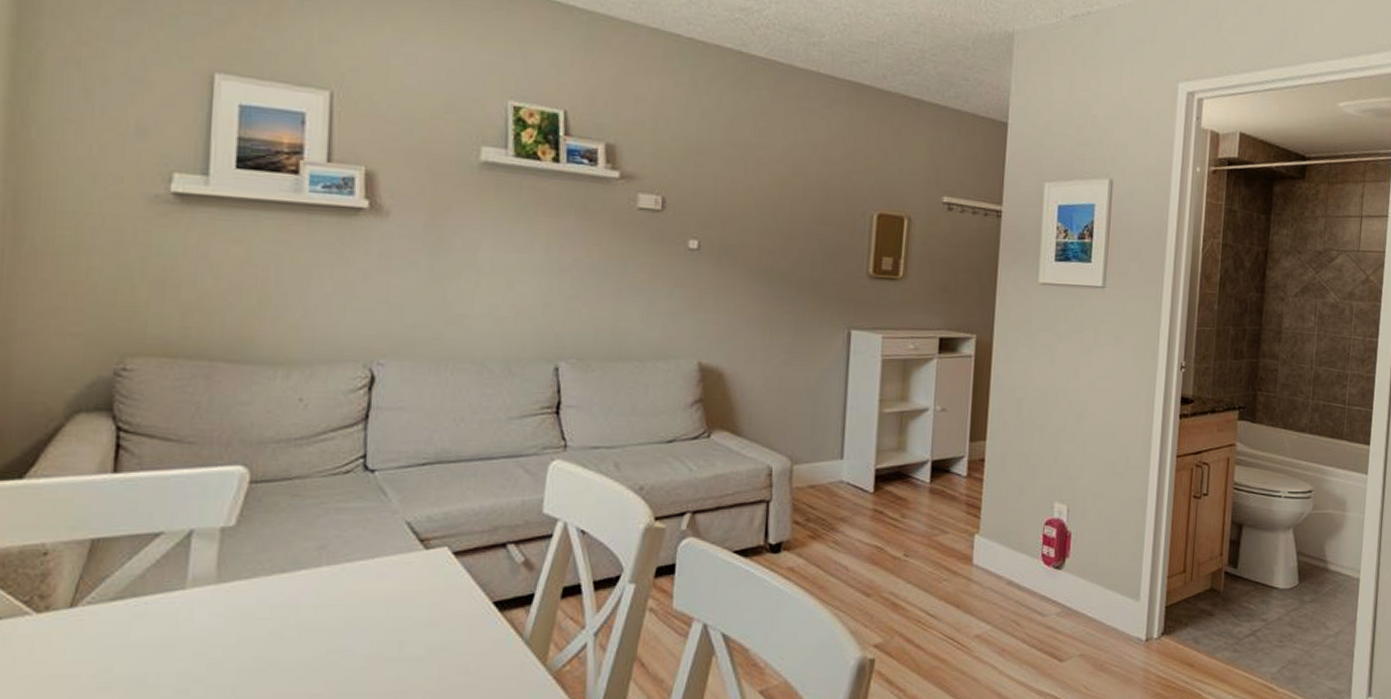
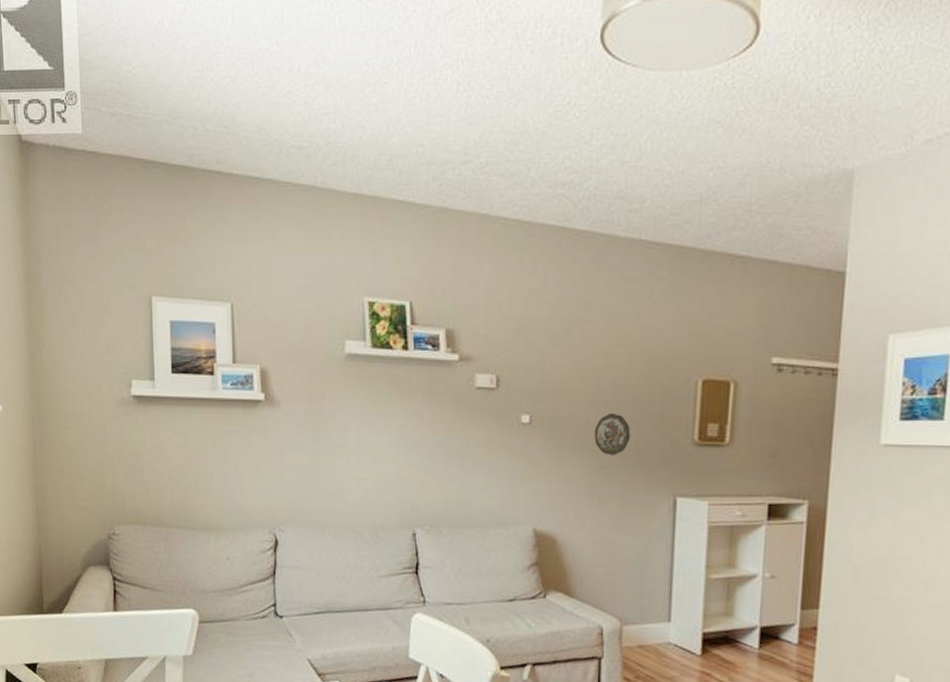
decorative plate: none [767,242,806,286] -> present [594,412,631,456]

